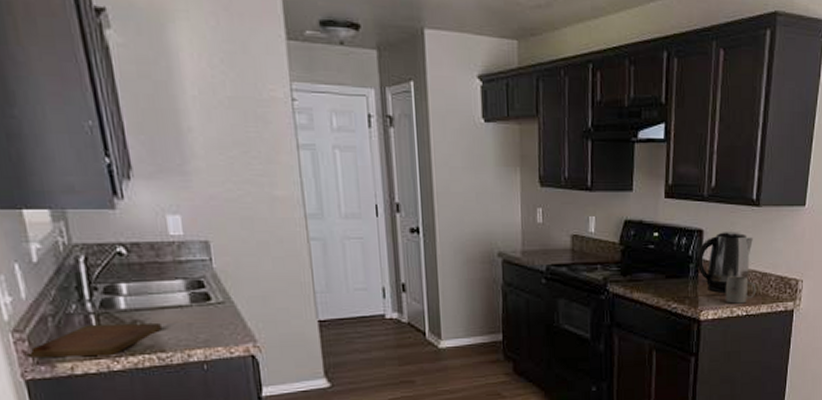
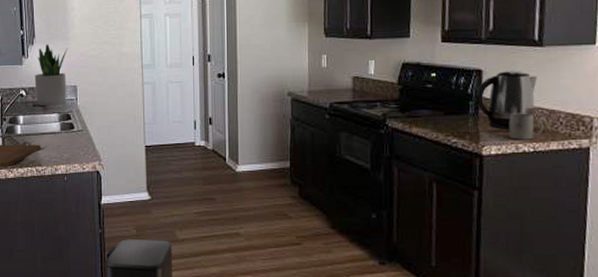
planter: none [138,179,195,270] -> present [34,43,68,106]

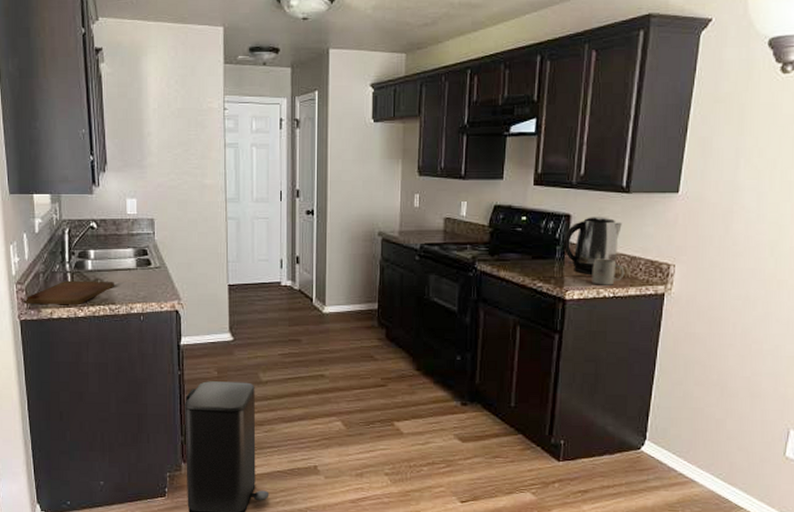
planter: present [34,43,68,106] -> none [107,171,144,240]

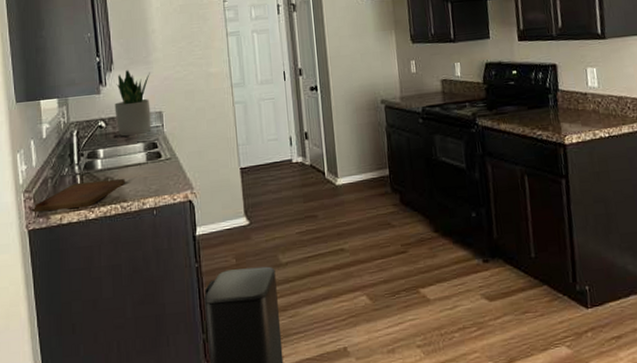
planter: none [107,171,144,240] -> present [114,69,152,137]
kettle: present [563,217,622,276] -> none [554,63,608,120]
mug: present [591,258,625,285] -> none [584,101,615,127]

